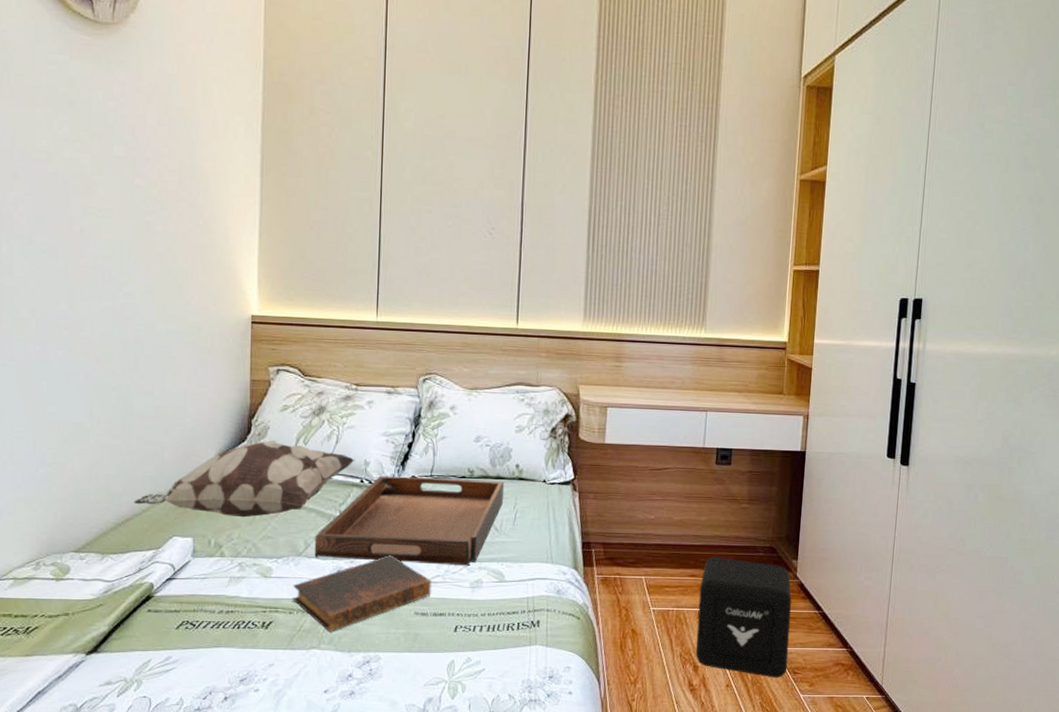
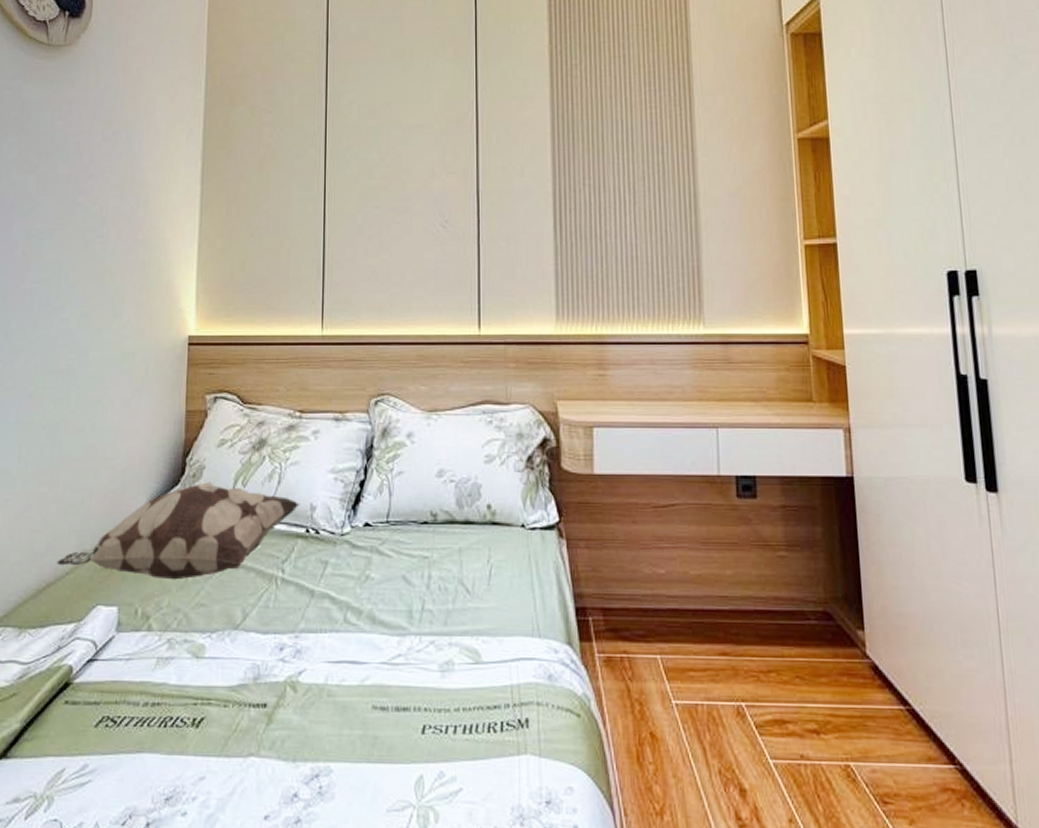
book: present [293,555,431,633] -> none [228,628,392,734]
serving tray: present [314,476,505,567] -> none [253,523,475,642]
air purifier: present [695,556,792,678] -> none [735,626,873,810]

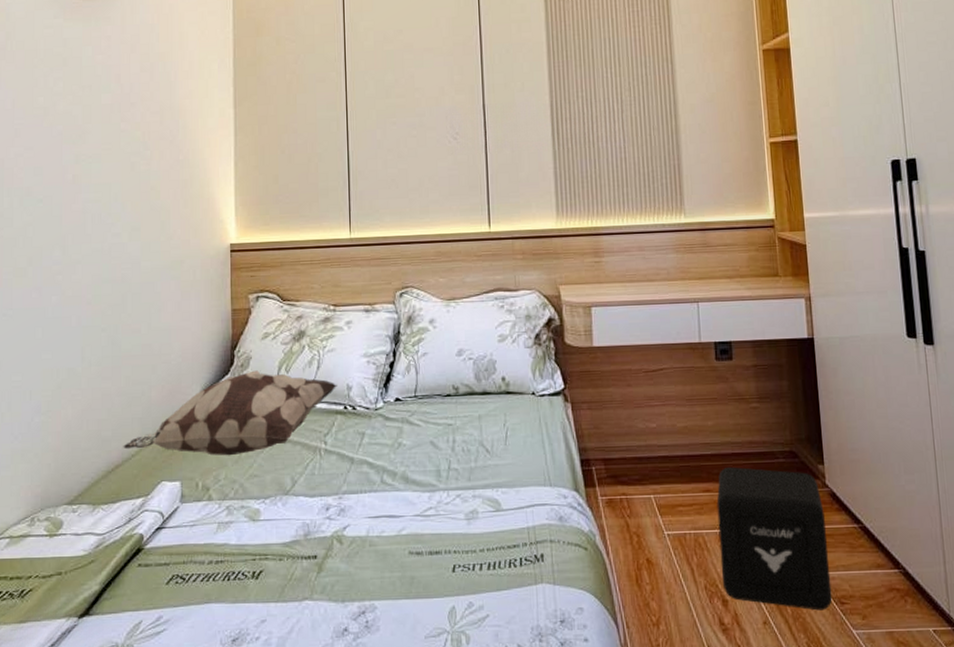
air purifier: none [735,626,873,810] -> present [716,466,832,611]

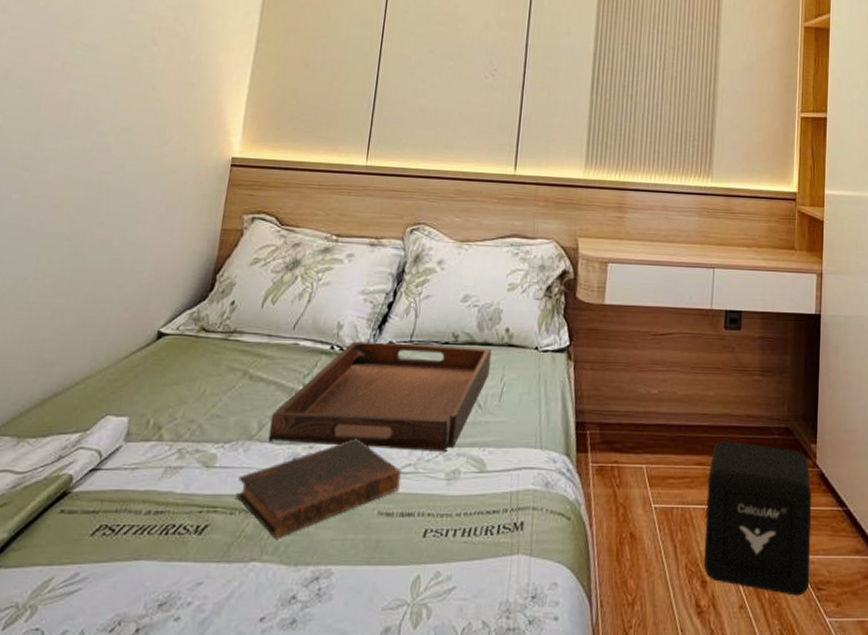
decorative pillow: present [123,370,338,456] -> none [66,298,327,392]
book: none [282,488,425,580] -> present [236,439,401,539]
serving tray: none [301,397,493,496] -> present [268,341,492,453]

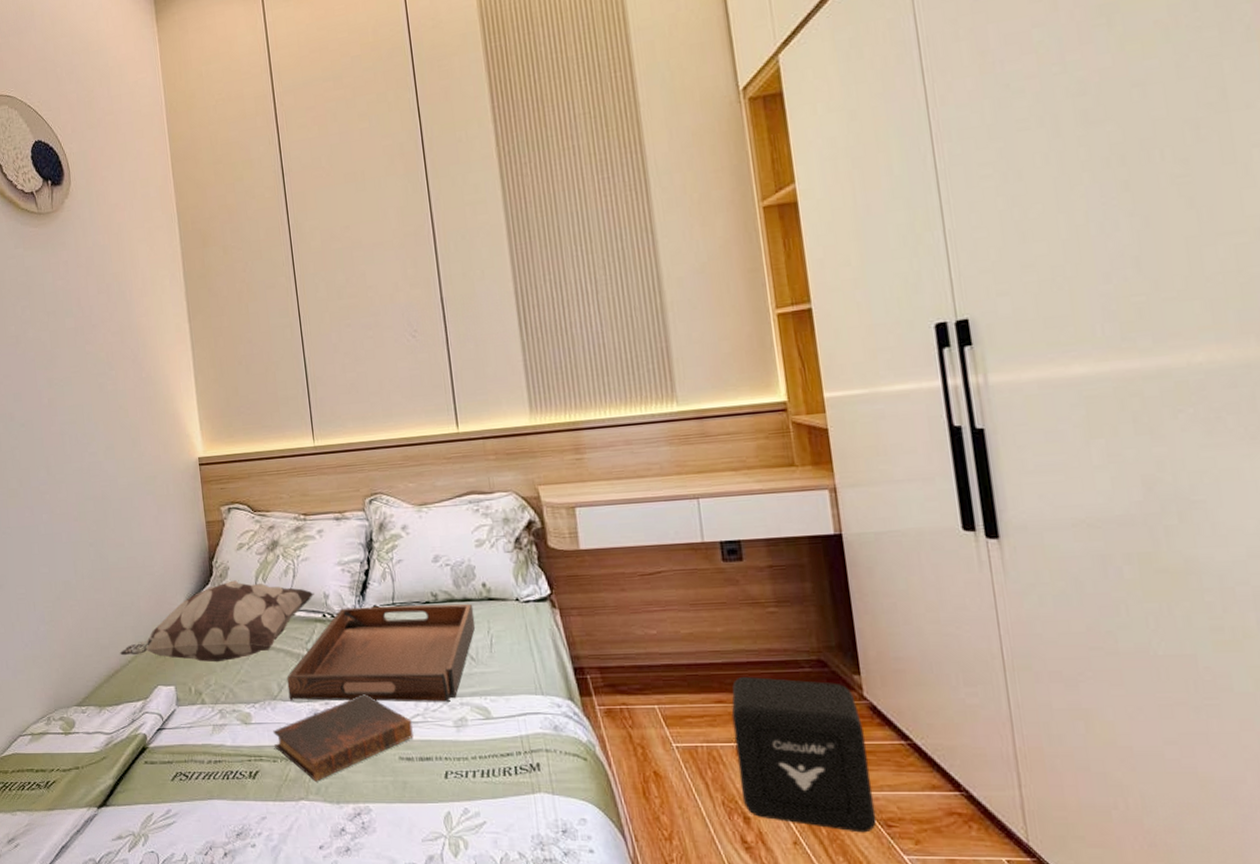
decorative pillow: none [66,298,327,392] -> present [120,580,315,663]

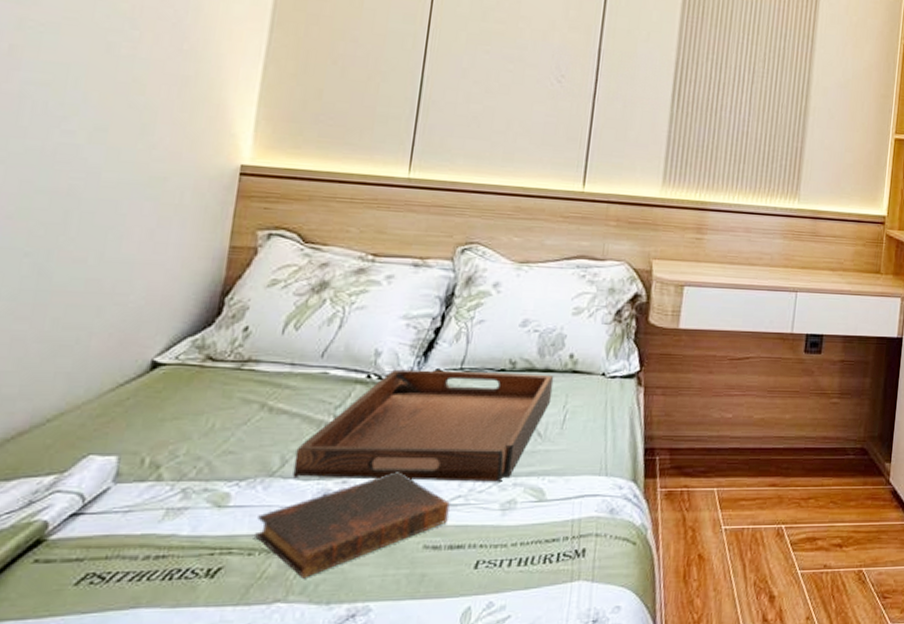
decorative pillow: present [120,580,315,663] -> none [34,324,363,427]
air purifier: present [731,676,877,833] -> none [772,461,883,605]

